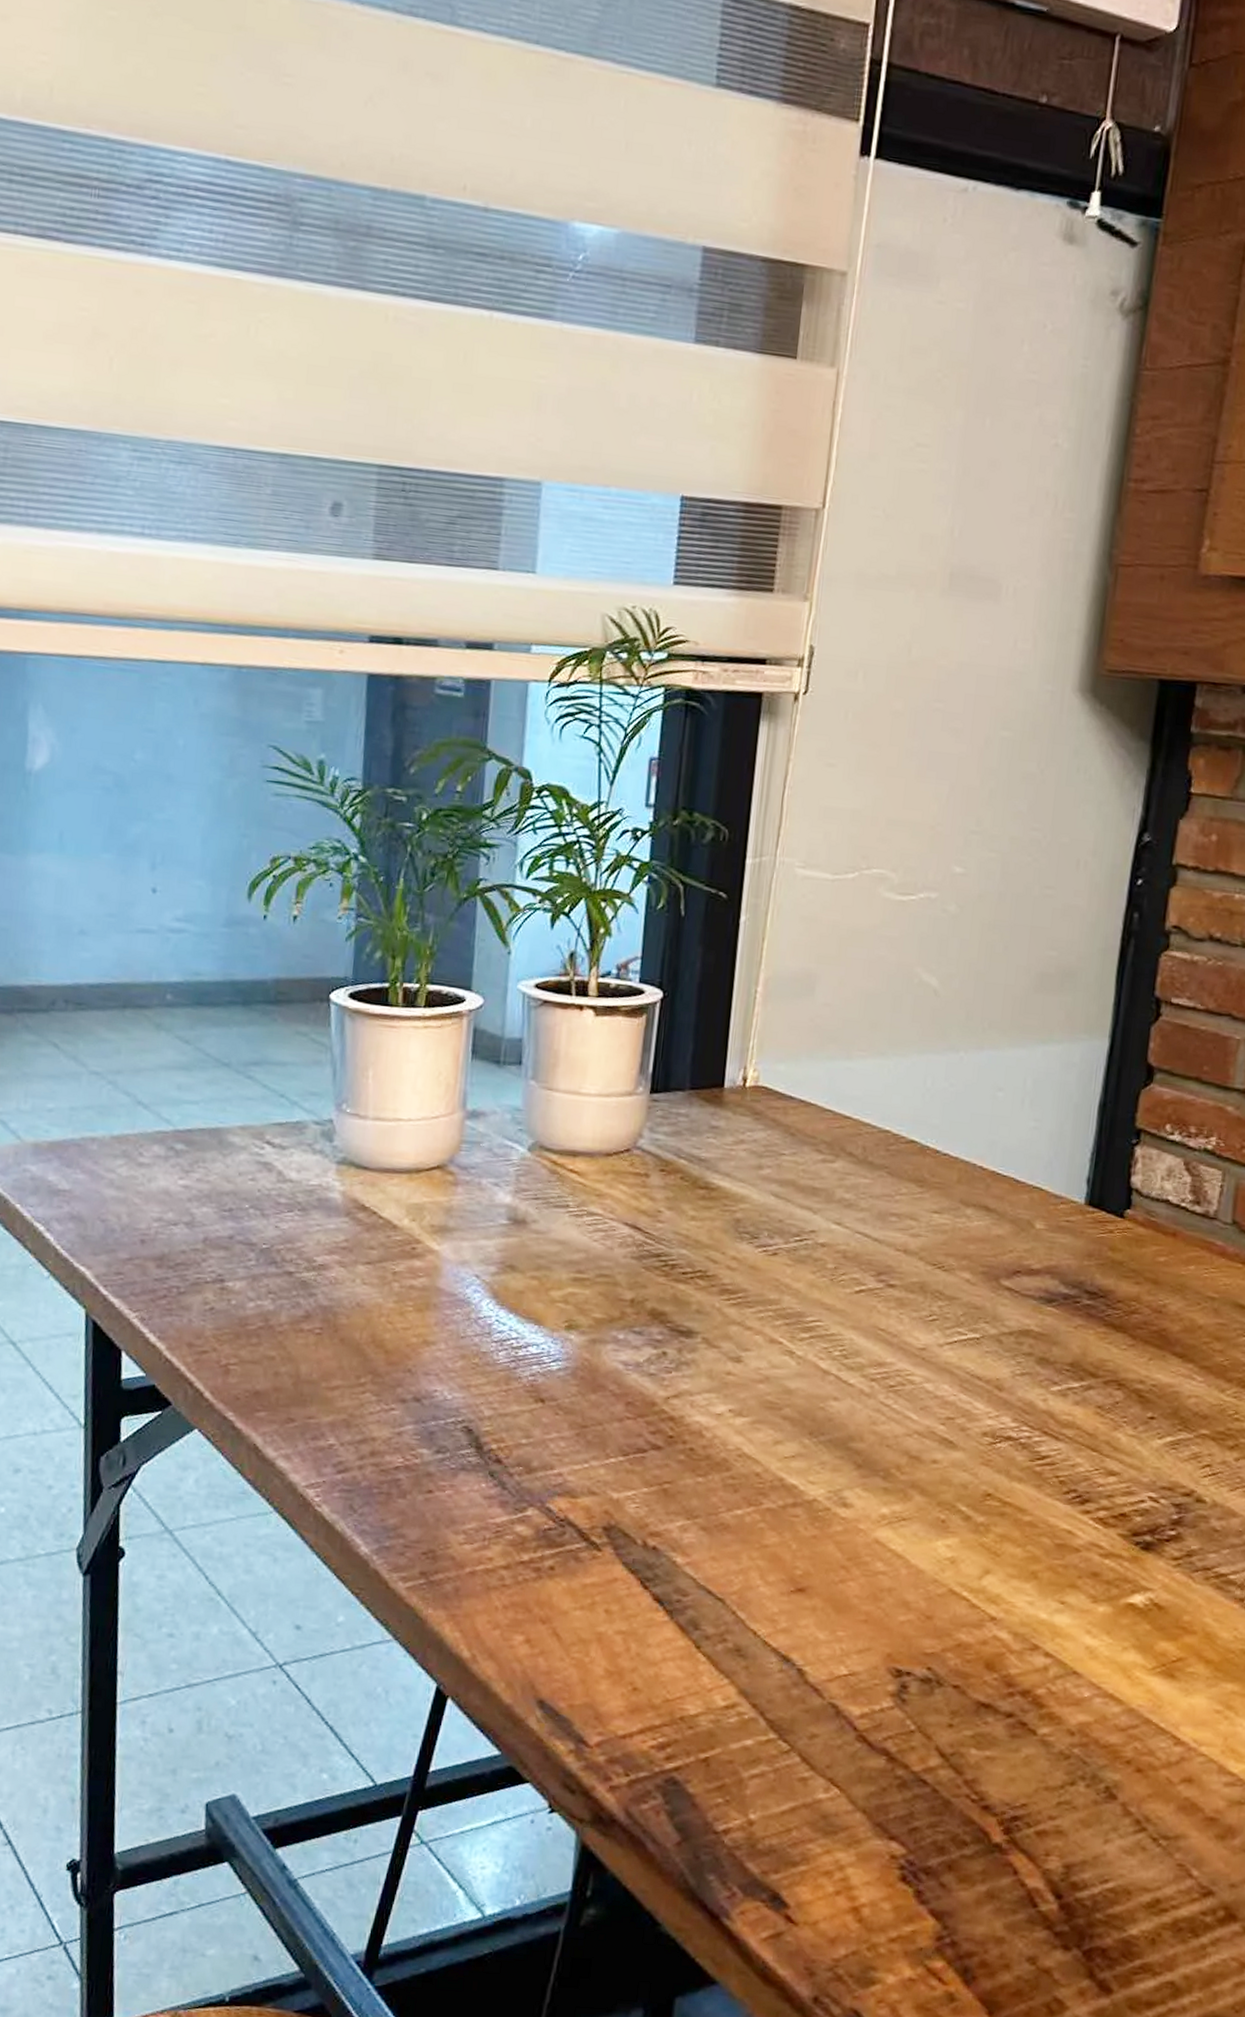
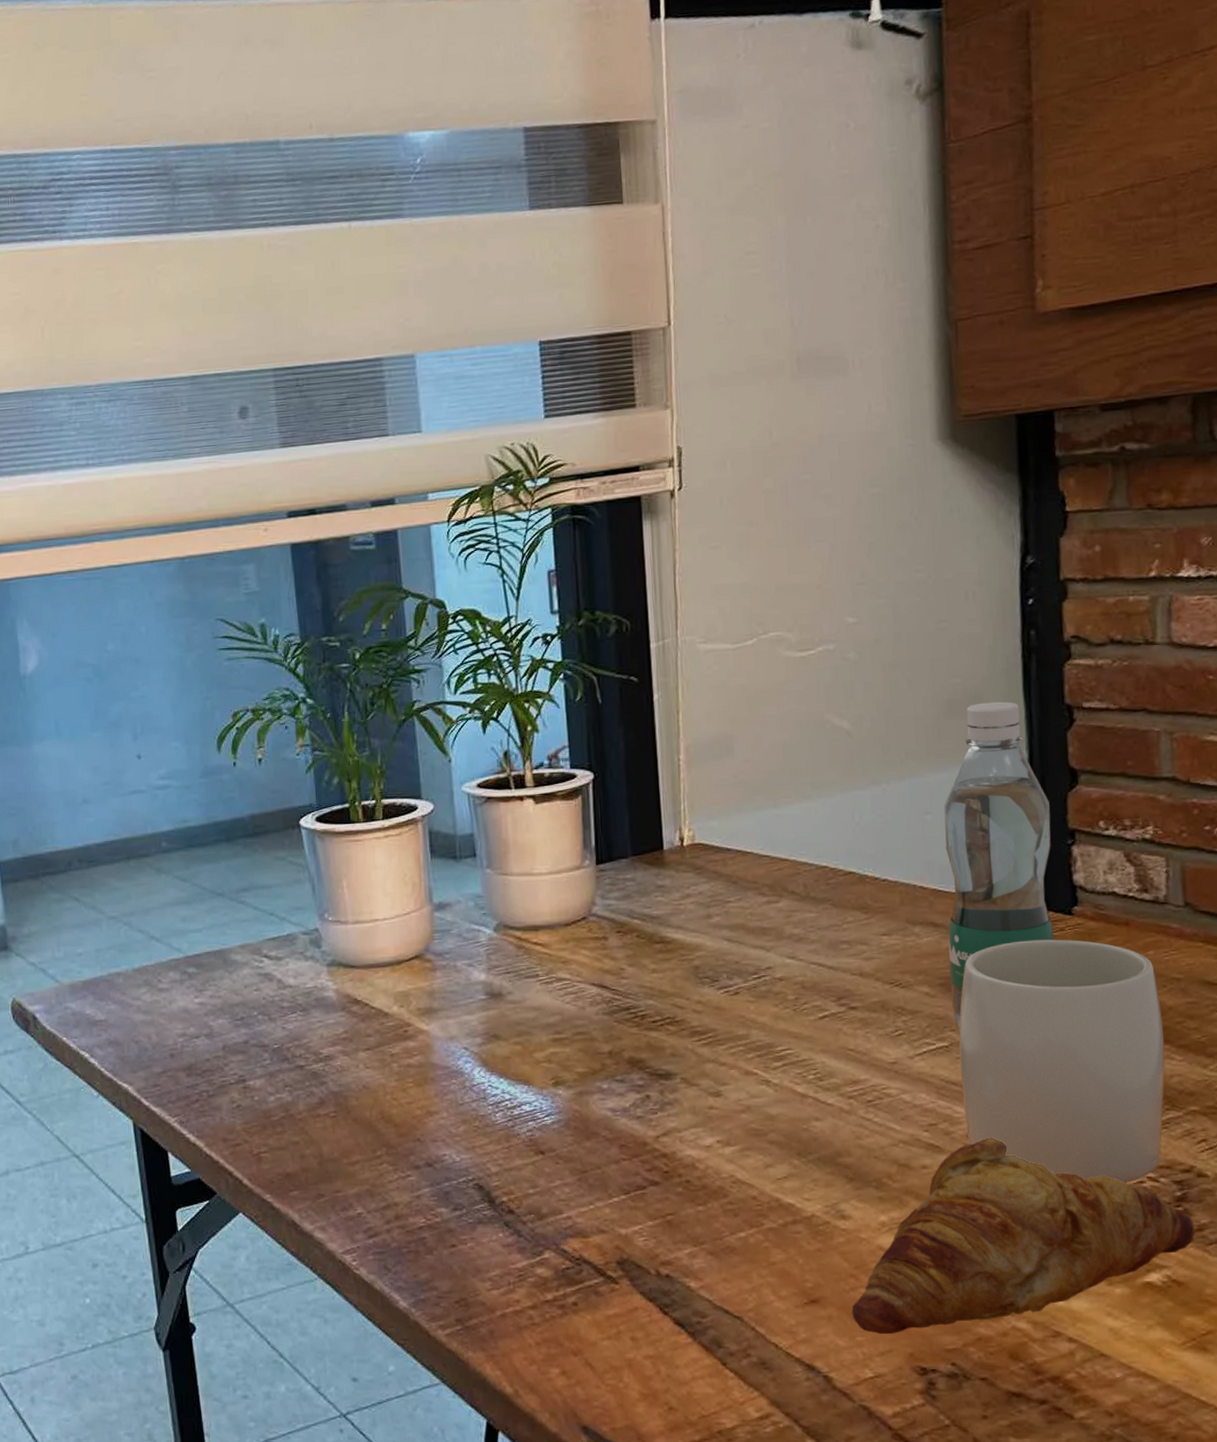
croissant: none [836,1438,1185,1632] -> present [851,1137,1195,1334]
mug: none [982,1237,1193,1501] -> present [958,939,1166,1183]
bottle: none [990,981,1122,1320] -> present [943,701,1055,1027]

